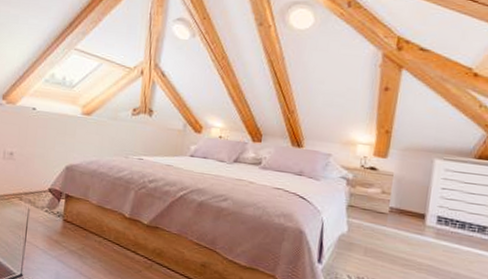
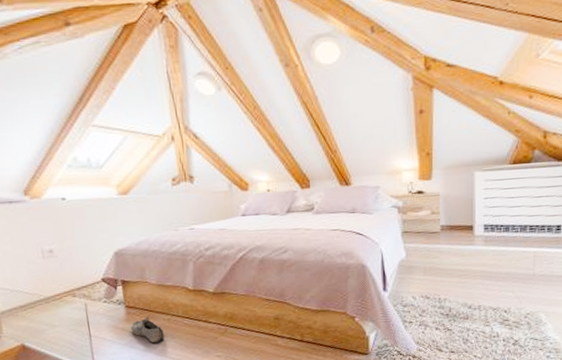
shoe: none [63,233,93,263] -> present [130,315,165,344]

